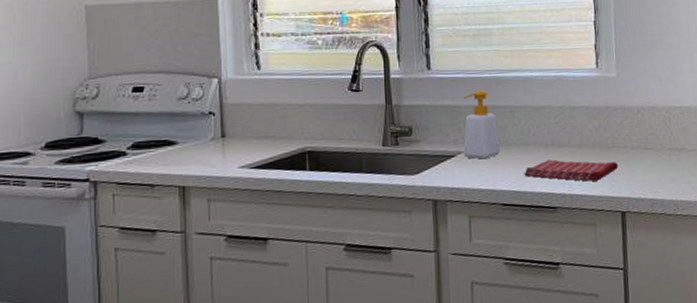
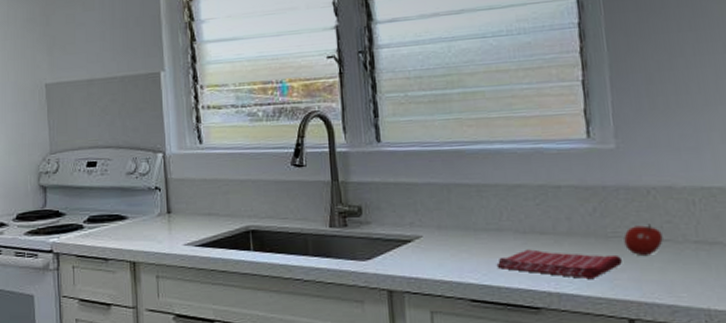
soap bottle: present [463,89,500,160] -> none [420,164,466,246]
fruit: none [620,136,647,161] -> present [624,223,663,255]

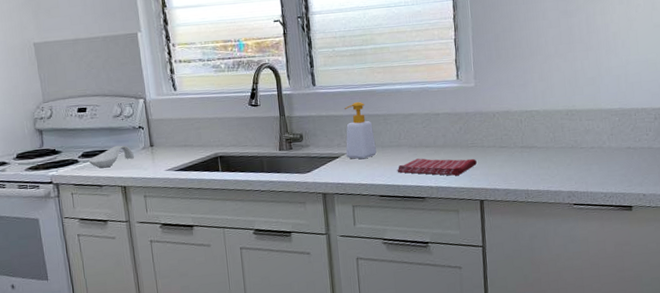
spoon rest: none [94,209,148,237] -> present [88,145,135,168]
soap bottle: none [420,164,466,246] -> present [345,101,377,160]
fruit: present [624,223,663,255] -> none [478,136,502,158]

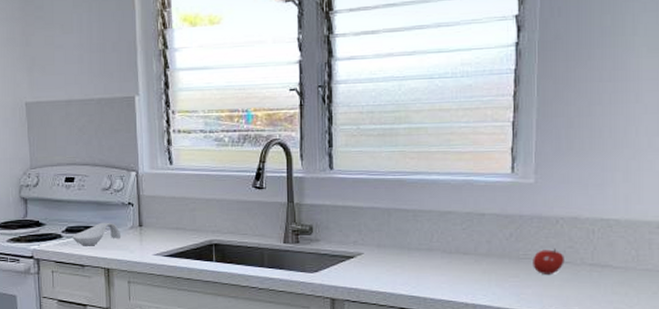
soap bottle: present [345,101,377,160] -> none [363,191,401,262]
dish towel: present [397,158,477,176] -> none [424,267,529,294]
fruit: none [478,136,502,158] -> present [533,248,564,274]

